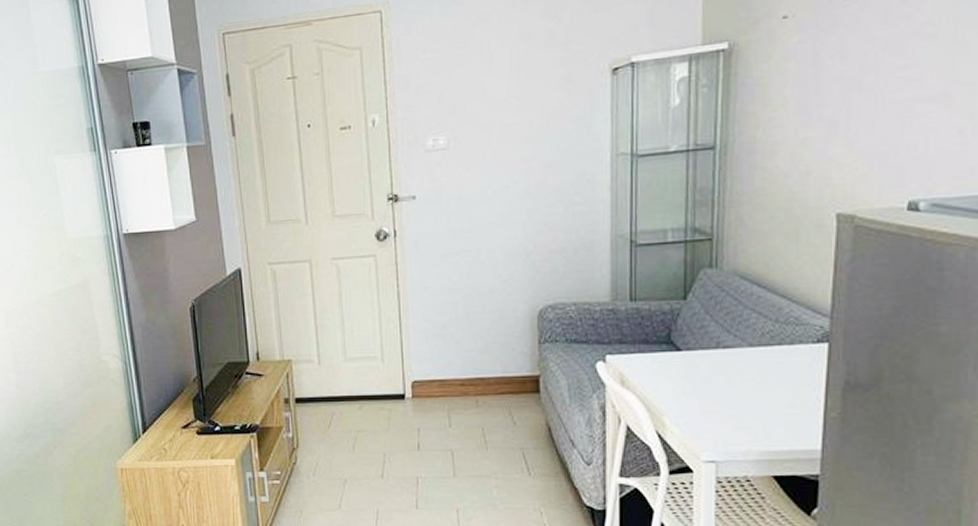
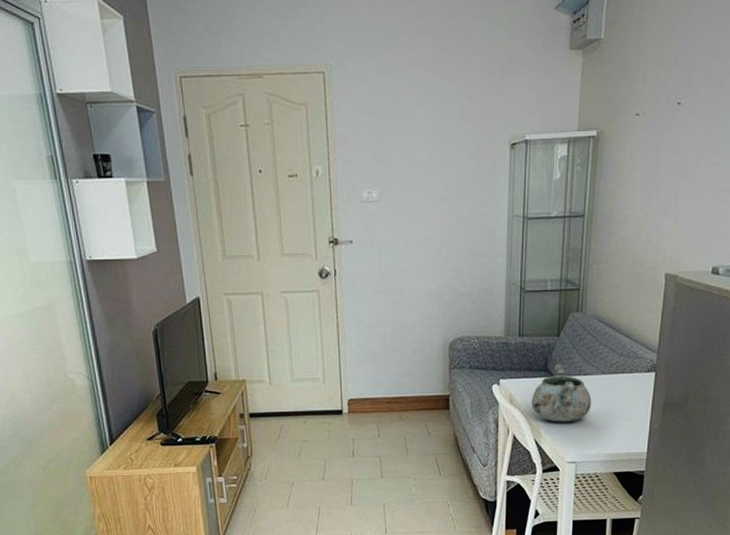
decorative bowl: none [651,333,736,409] -> present [532,363,592,422]

